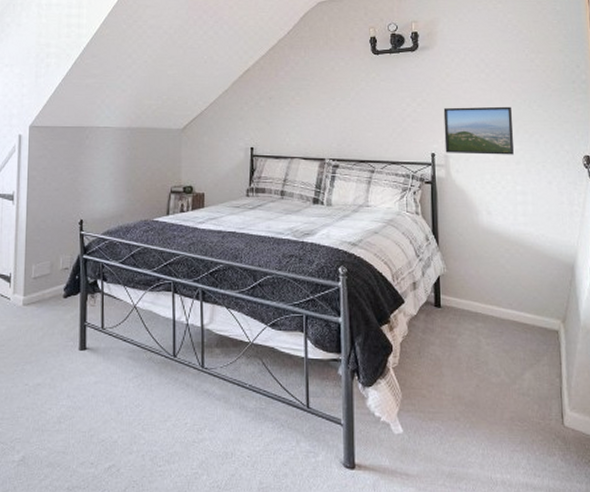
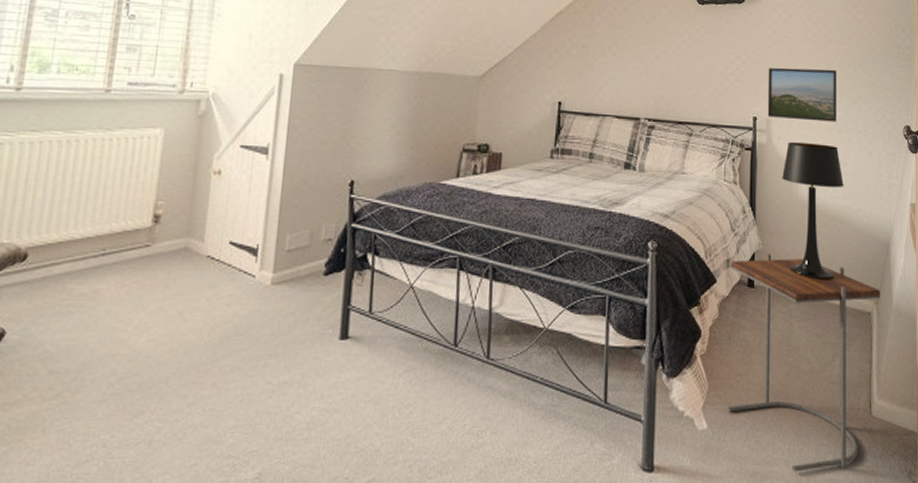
side table: none [417,276,568,475] -> present [727,252,881,472]
table lamp: none [462,174,524,300] -> present [782,141,844,280]

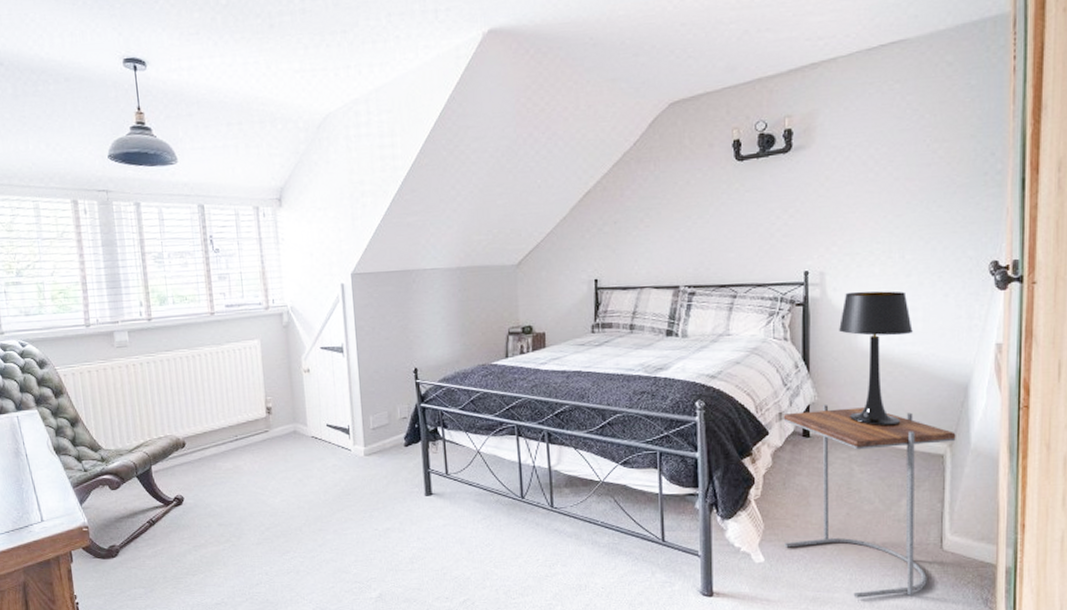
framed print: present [767,67,836,122] -> none [820,210,904,270]

